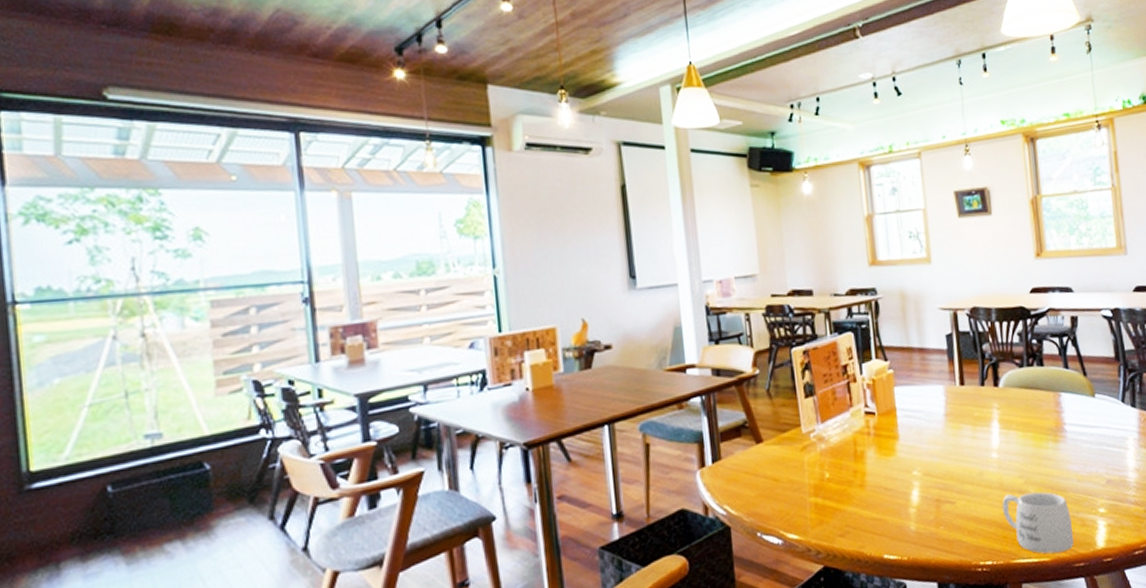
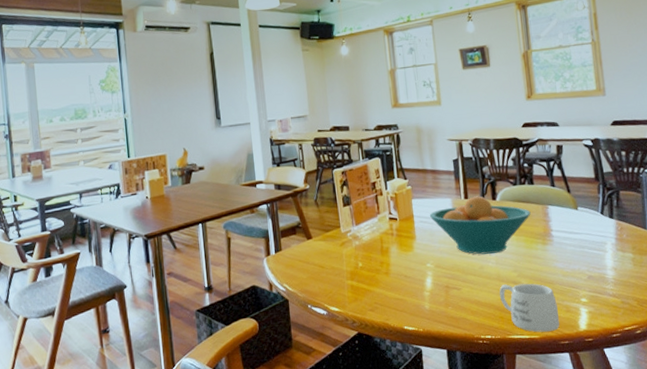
fruit bowl: none [917,381,1040,457] -> present [430,196,531,255]

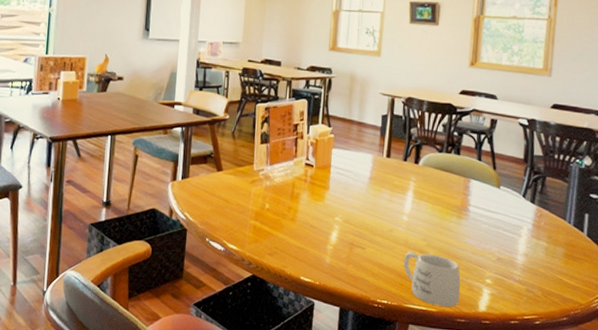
fruit bowl: present [430,196,531,255] -> none [348,156,452,219]

